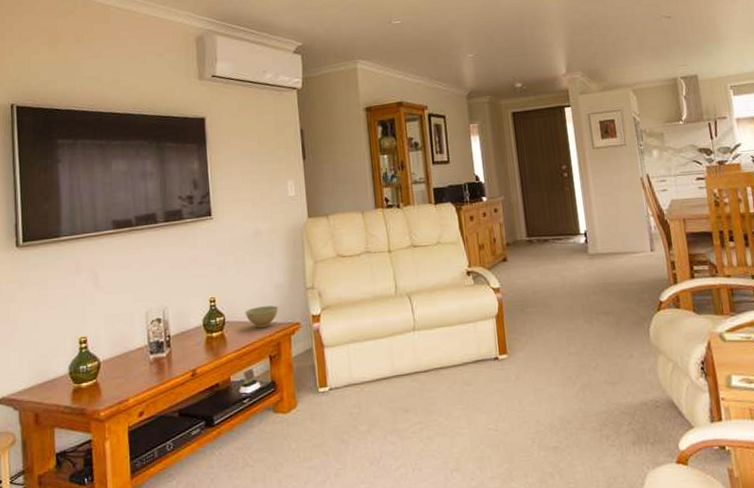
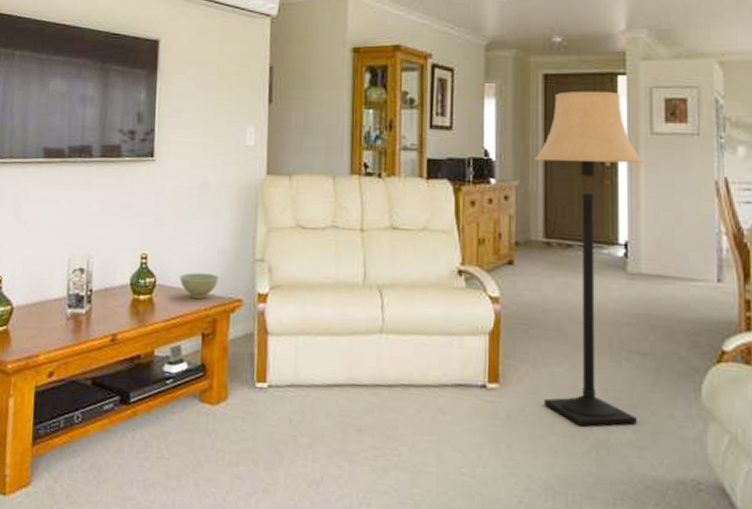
lamp: none [513,120,609,376] -> present [535,91,643,427]

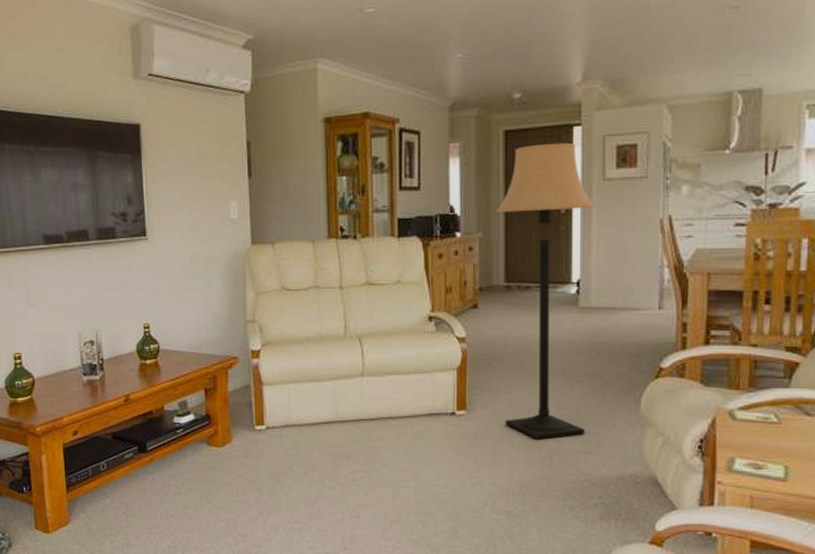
bowl: present [179,272,220,300] -> none [180,337,216,360]

